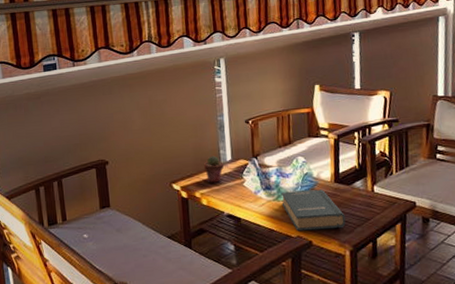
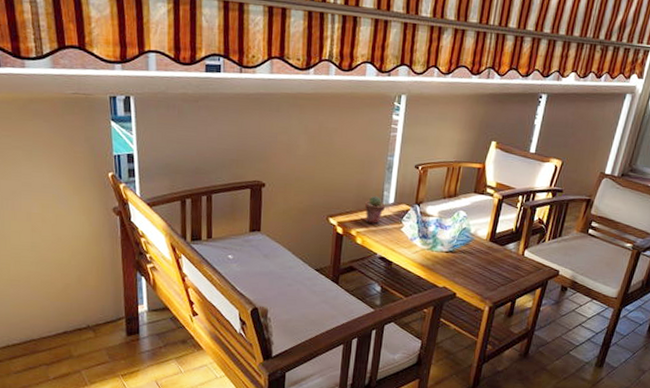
hardback book: present [281,189,346,231] -> none [435,243,492,286]

